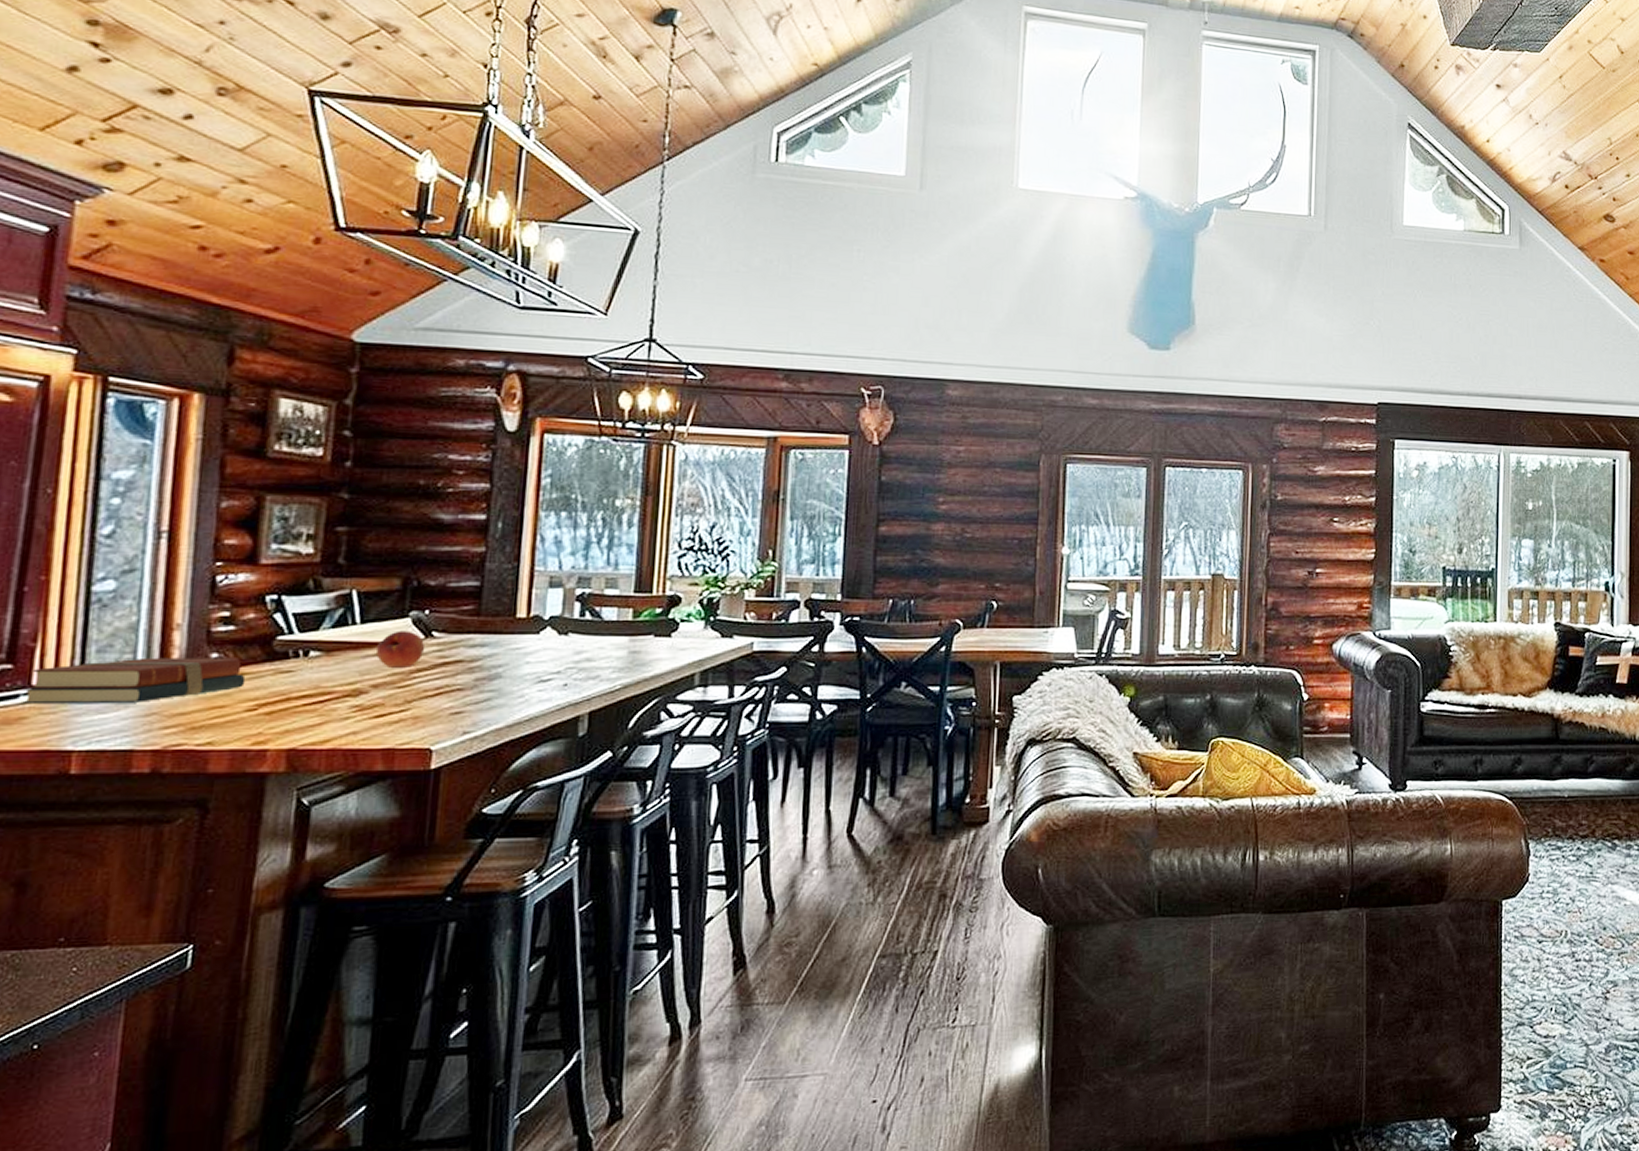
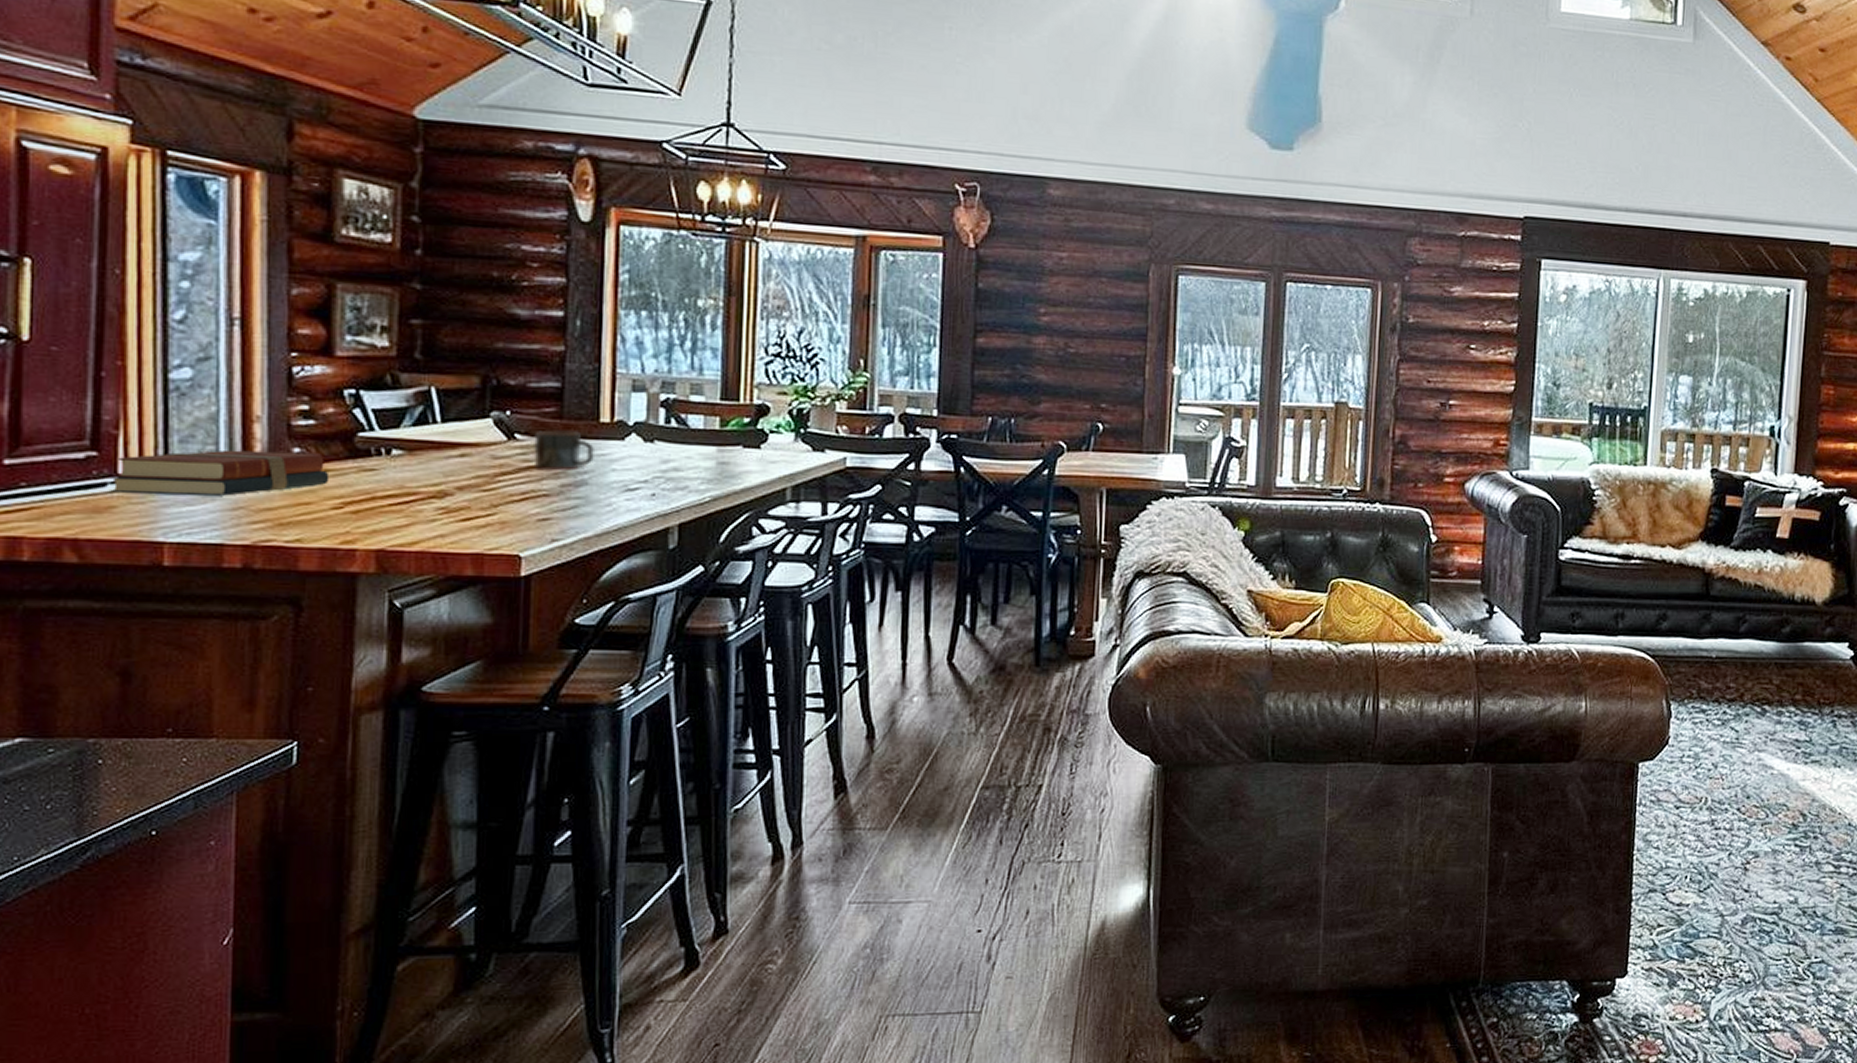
fruit: present [375,630,426,668] -> none [458,431,509,470]
mug: none [449,627,510,666] -> present [532,430,594,472]

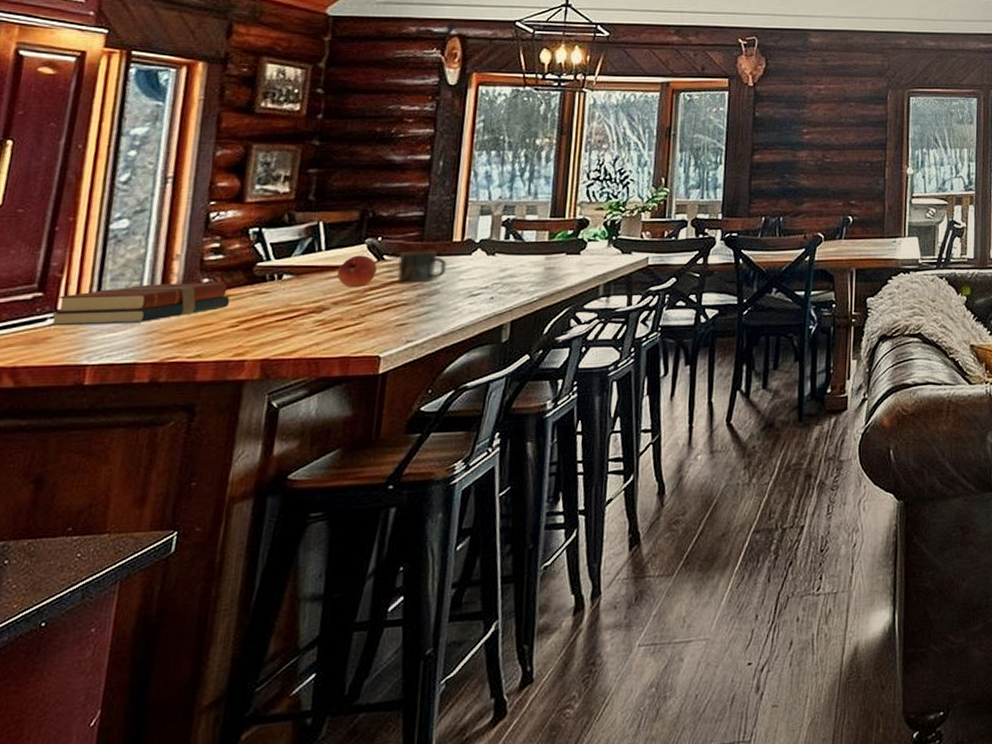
fruit: none [458,431,509,470] -> present [337,255,378,287]

